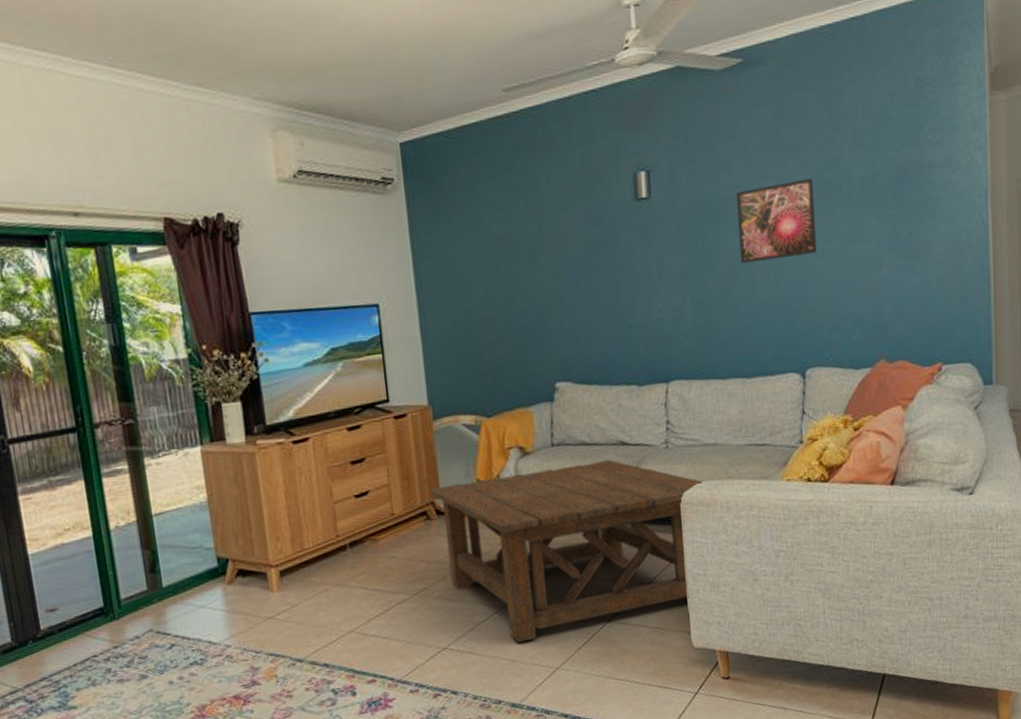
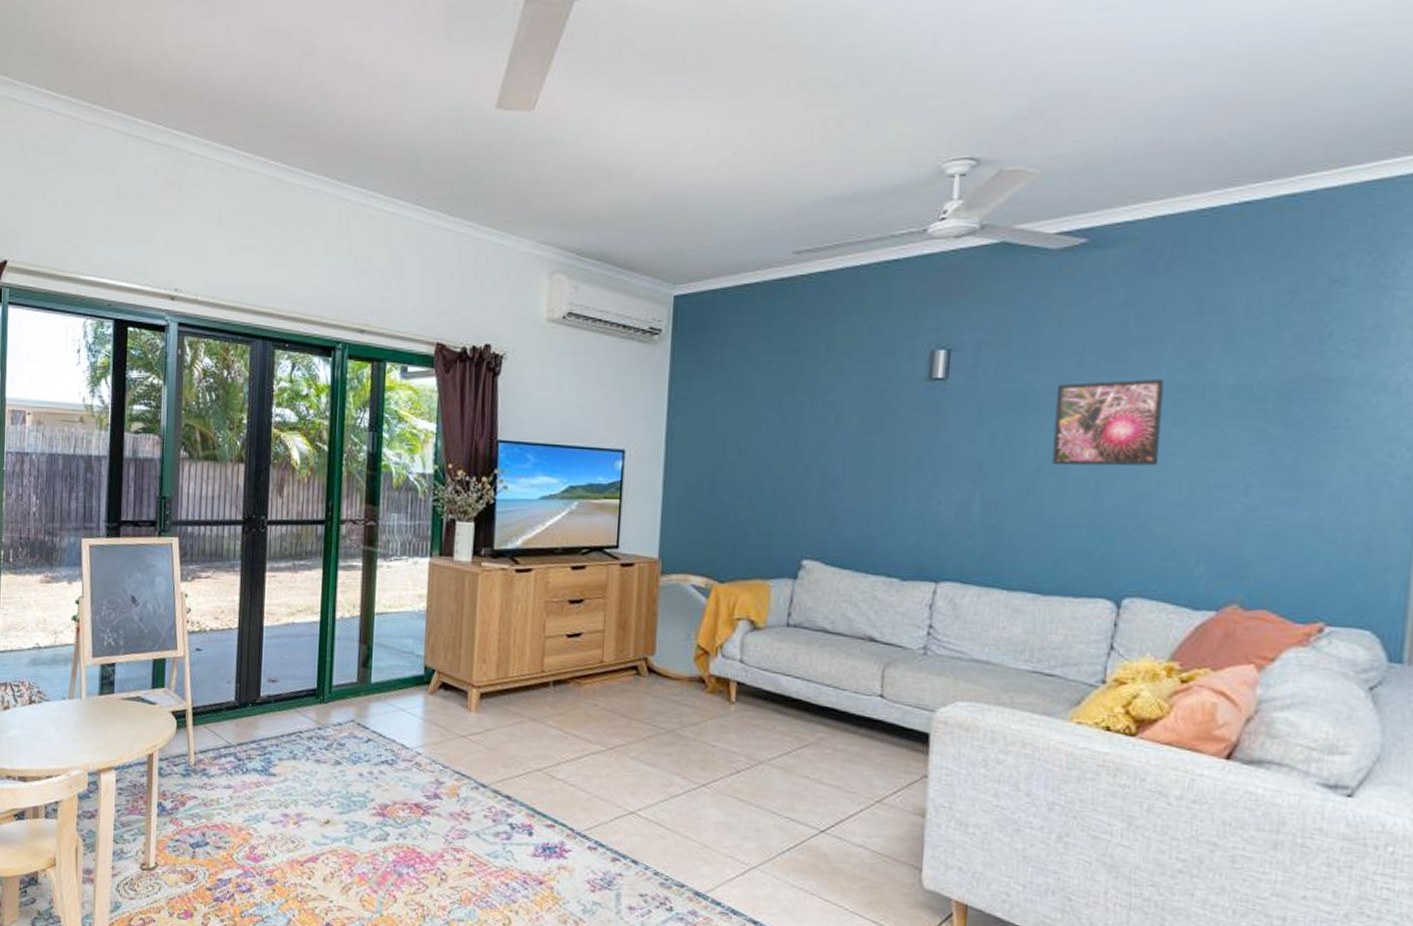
coffee table: present [430,459,702,643] -> none [645,644,964,830]

